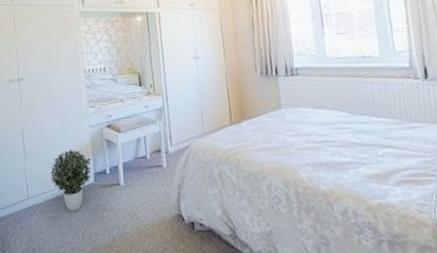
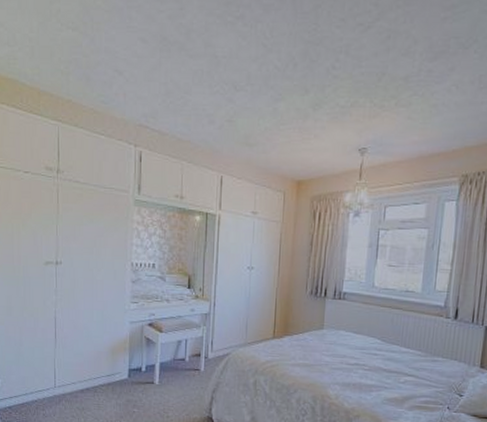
potted plant: present [51,149,91,212] -> none [82,343,128,405]

